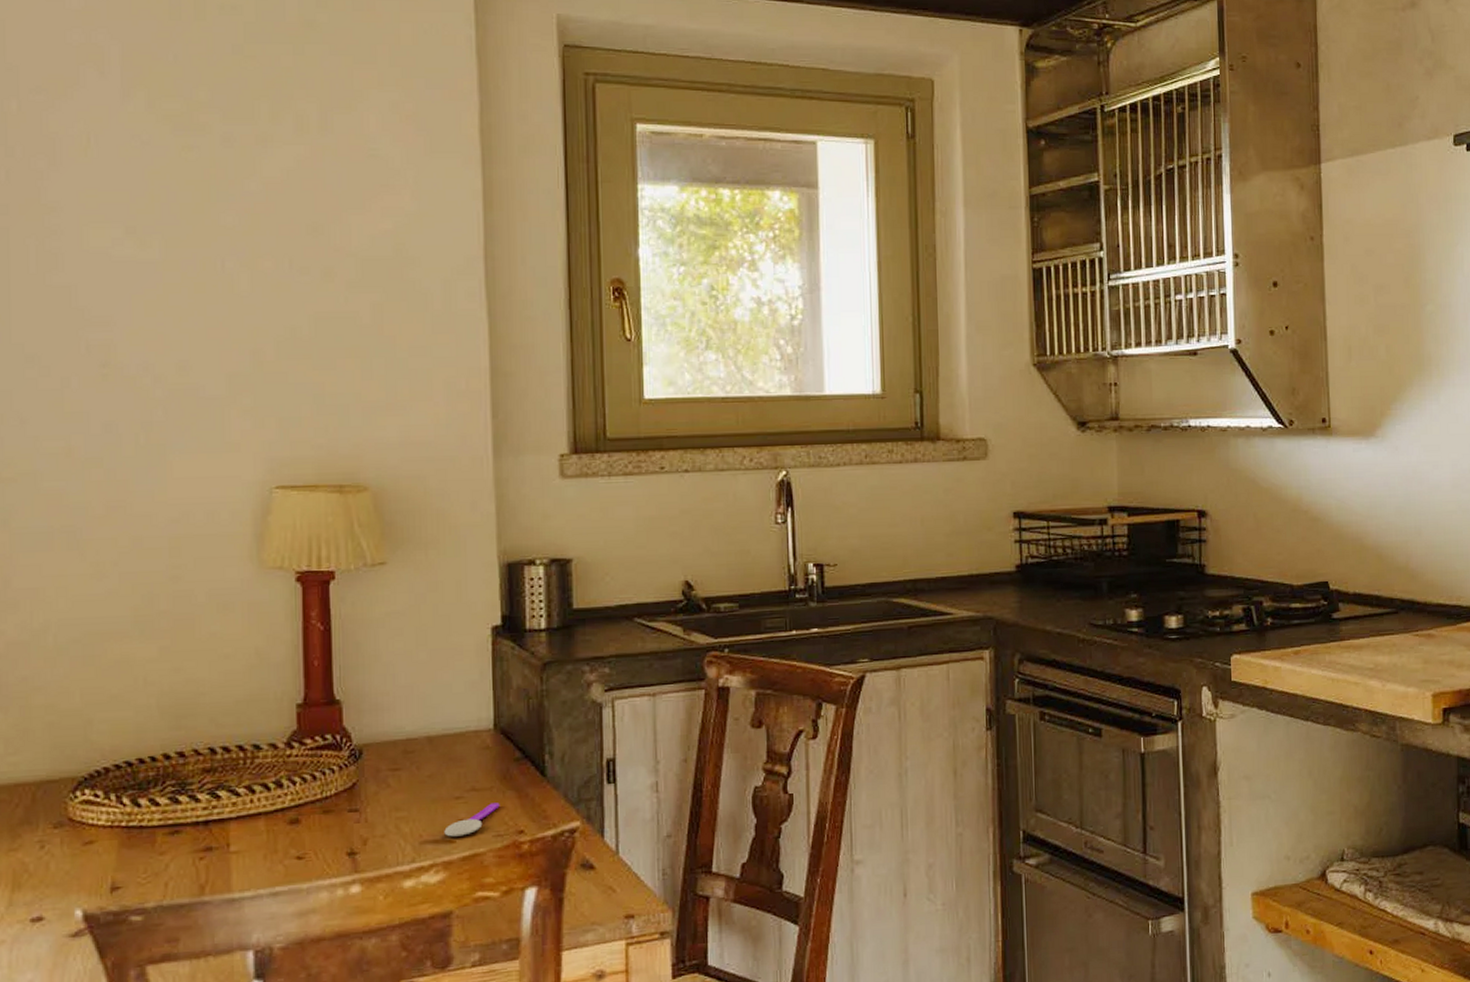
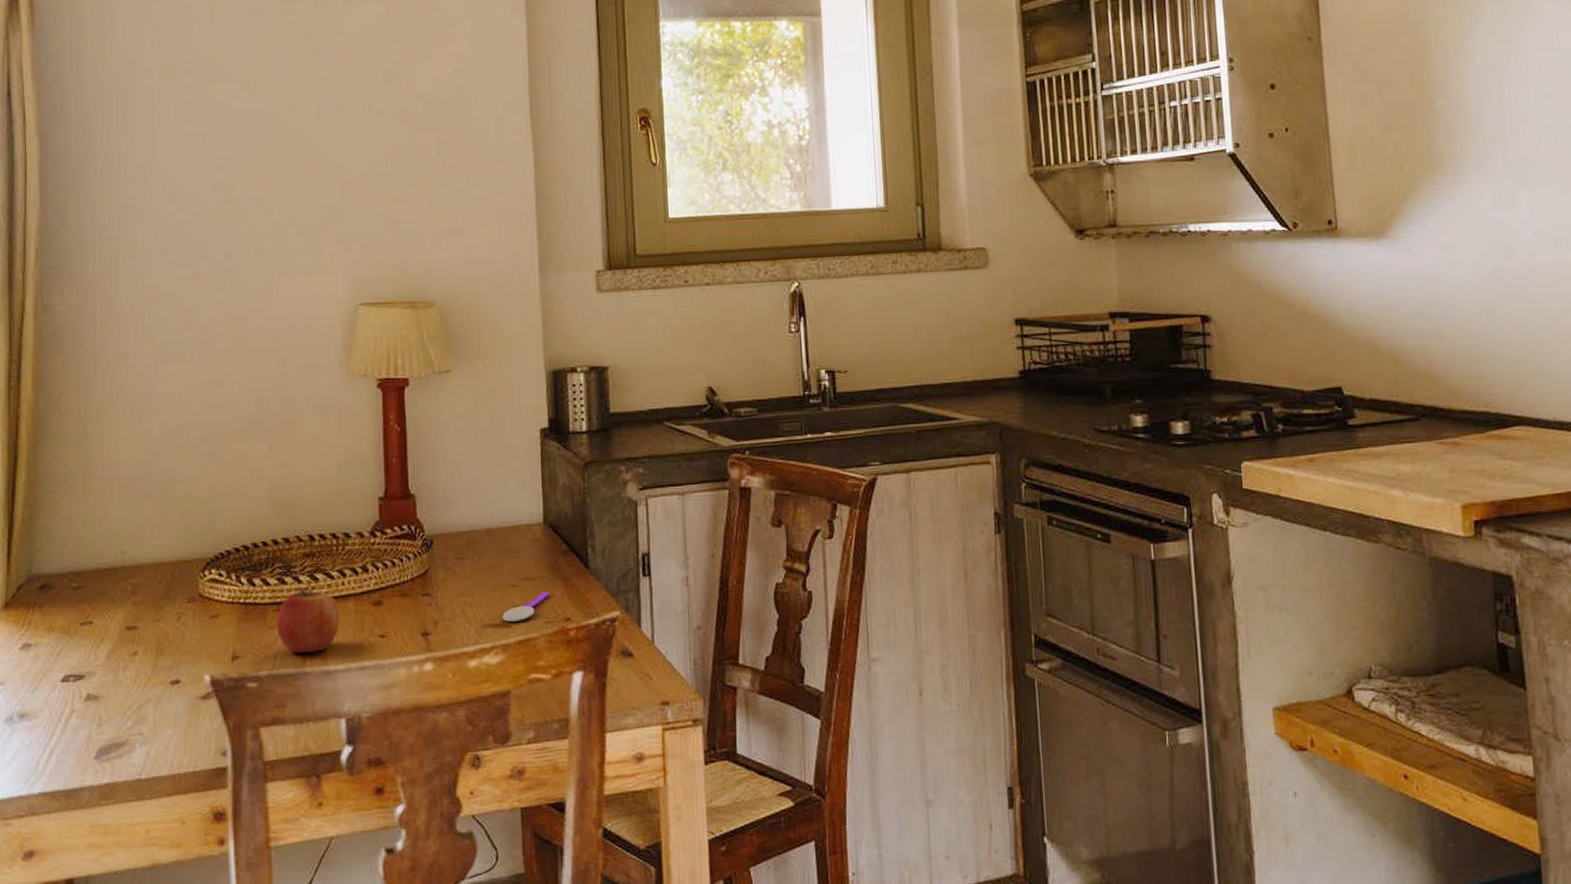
apple: none [167,805,247,881] -> present [276,586,339,654]

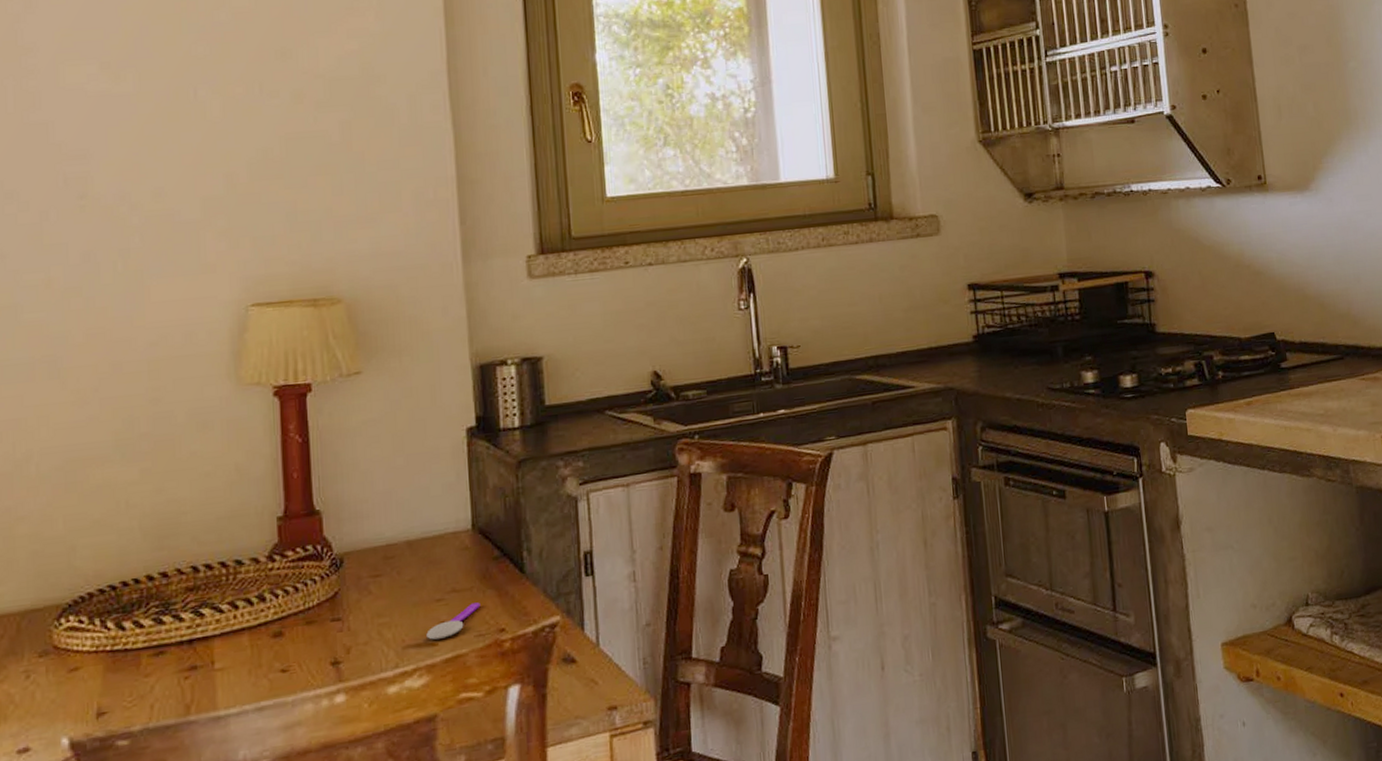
apple: present [276,586,339,654] -> none [152,625,231,701]

